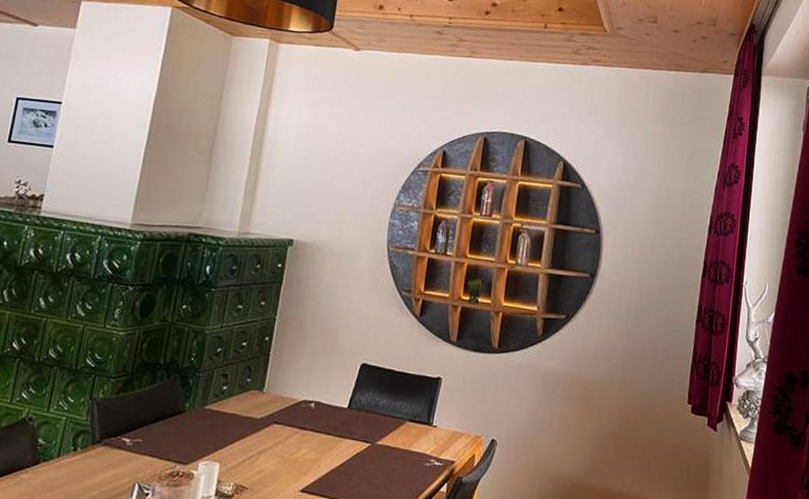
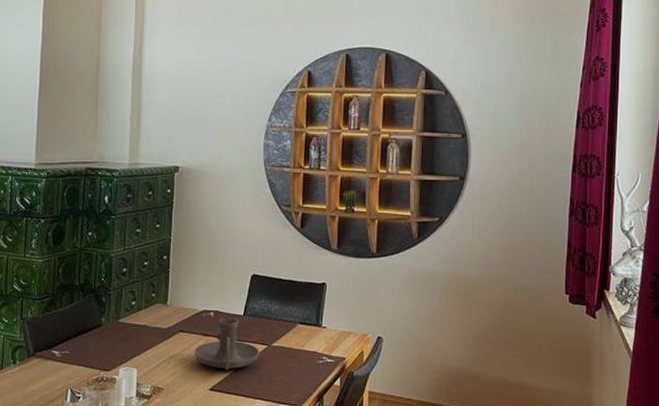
candle holder: none [287,410,361,470] -> present [194,318,259,371]

